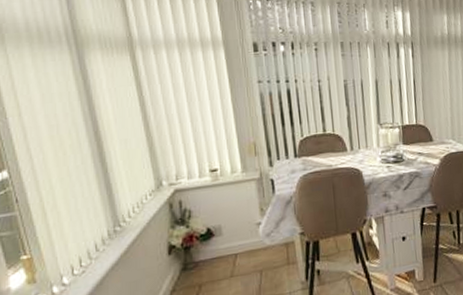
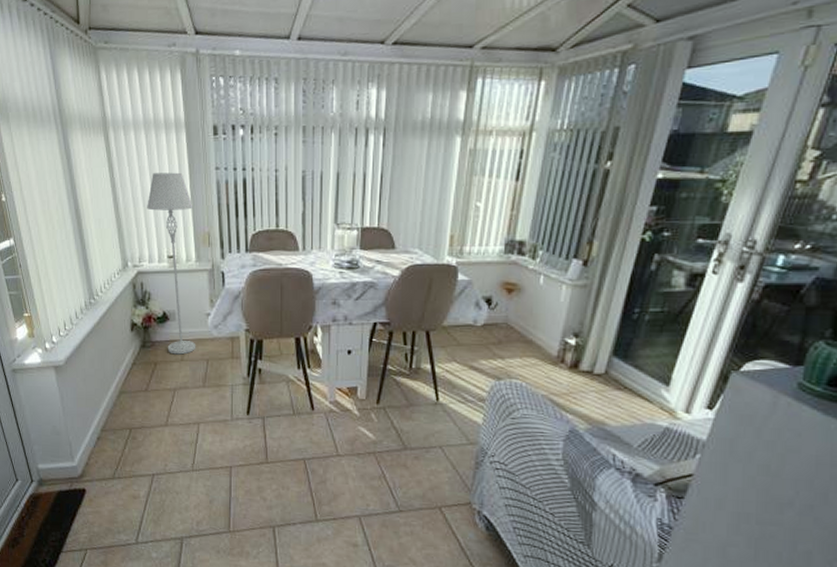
floor lamp: none [183,87,248,272] -> present [147,172,196,355]

